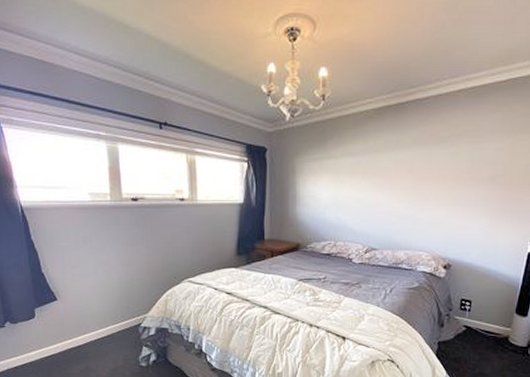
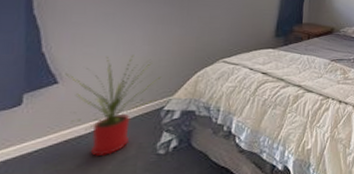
house plant: none [61,275,136,364] -> present [65,55,162,156]

